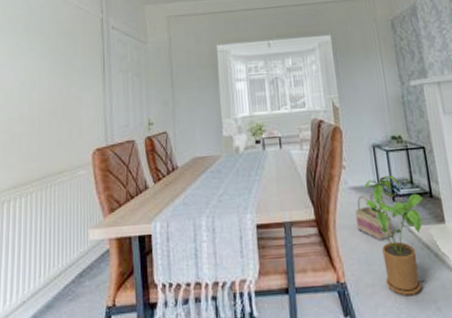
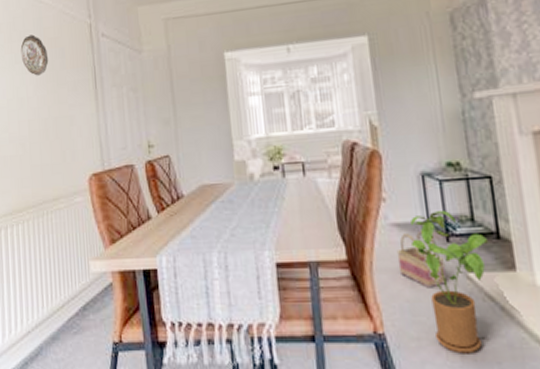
decorative plate: none [36,25,62,61] -> present [20,34,49,76]

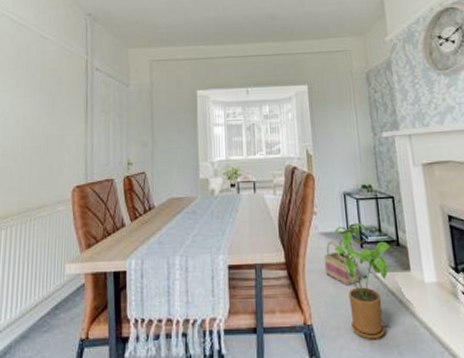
decorative plate: present [20,34,49,76] -> none [22,64,47,99]

